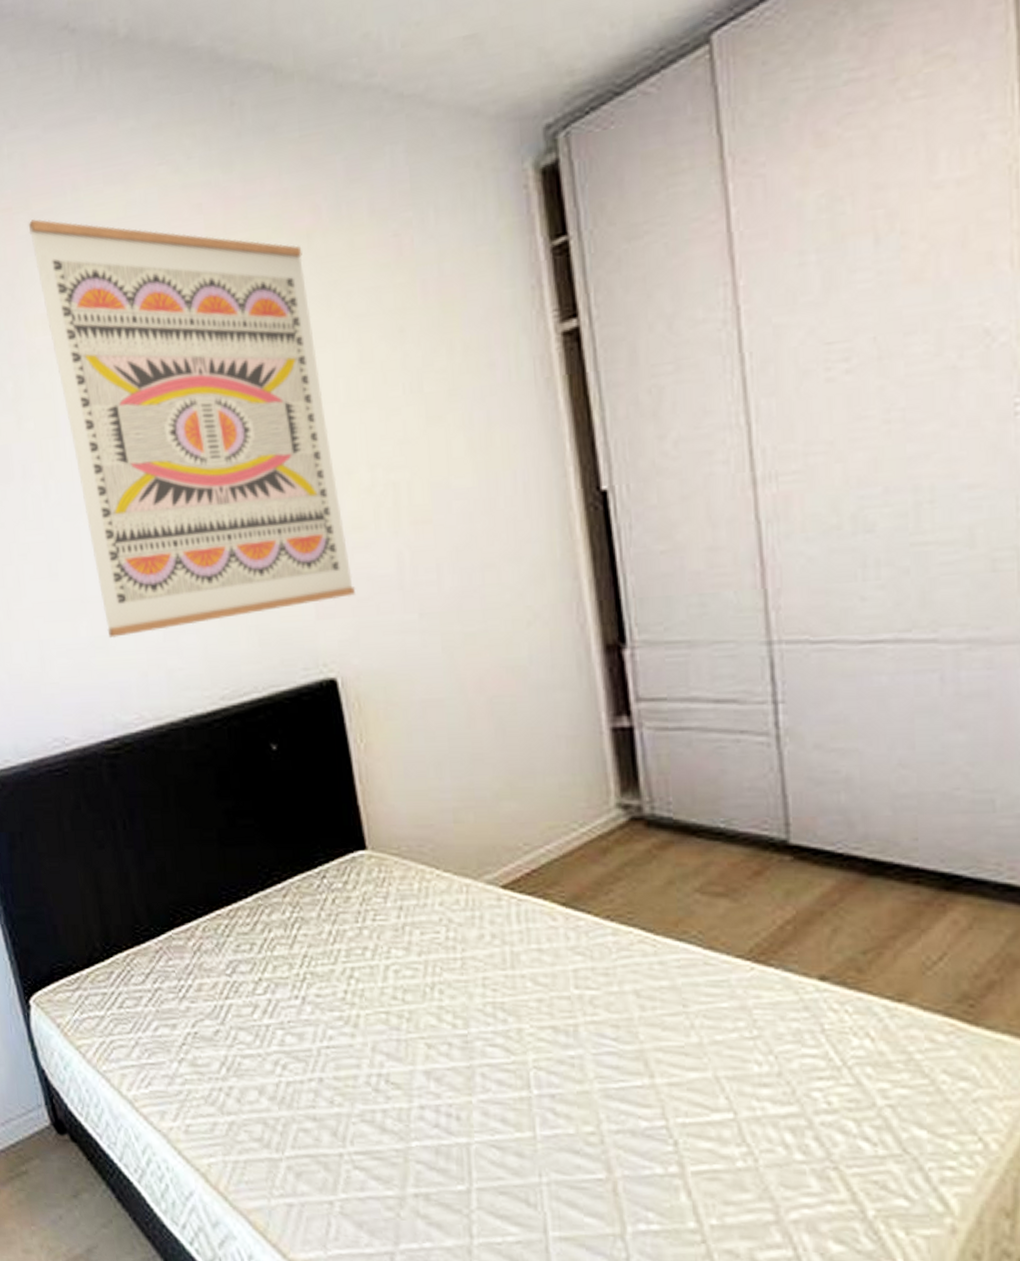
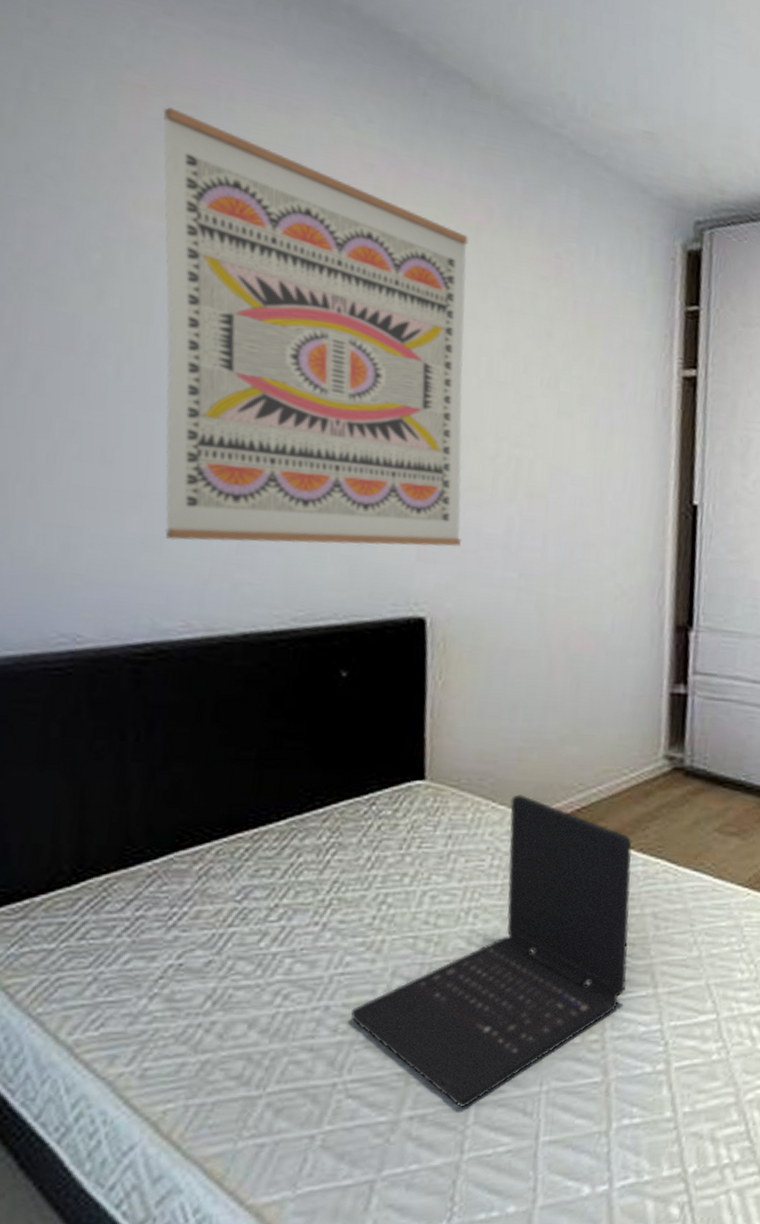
laptop: none [343,860,618,1191] -> present [351,794,632,1108]

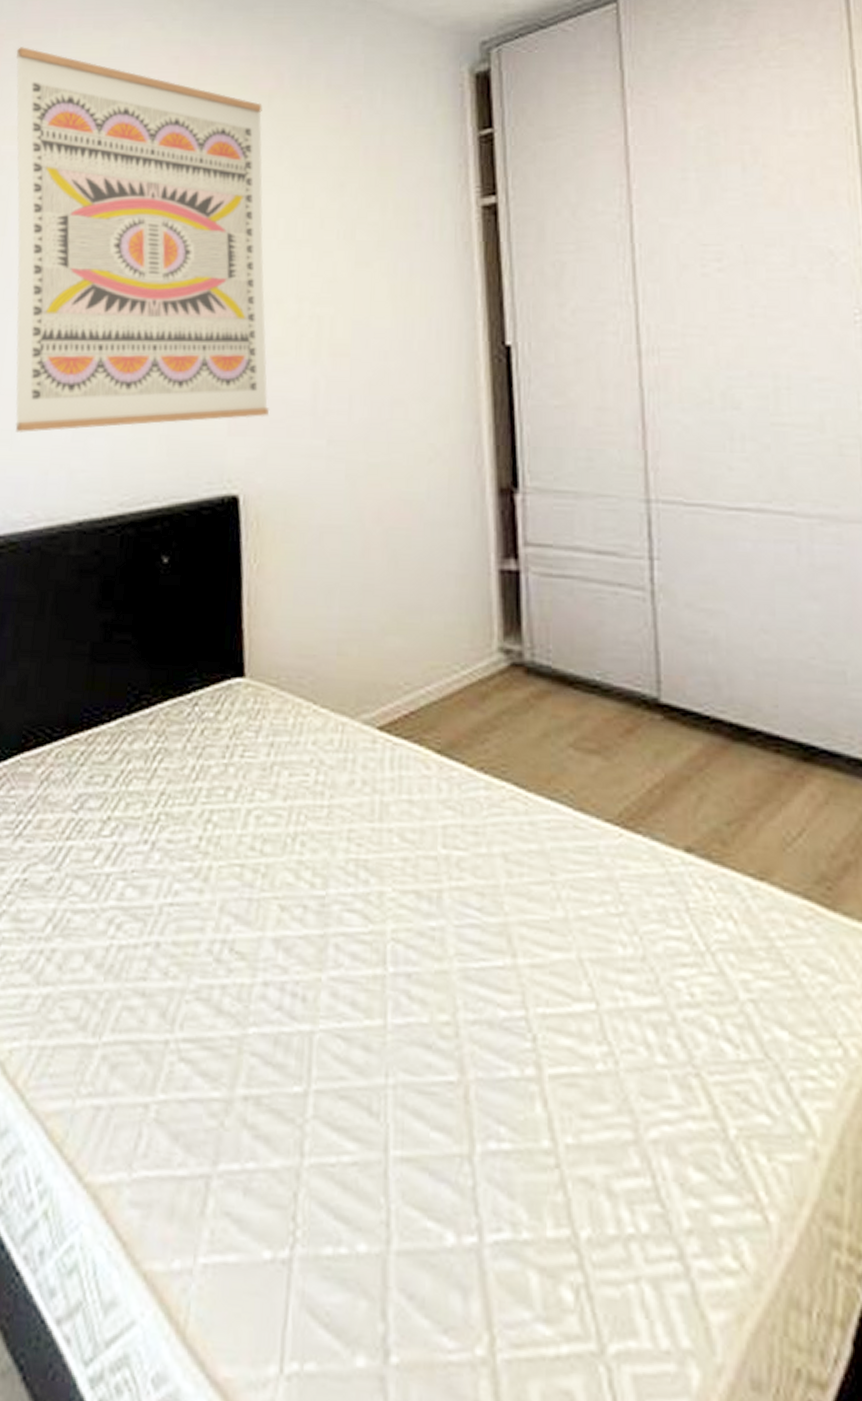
laptop: present [351,794,632,1108] -> none [181,695,479,1094]

